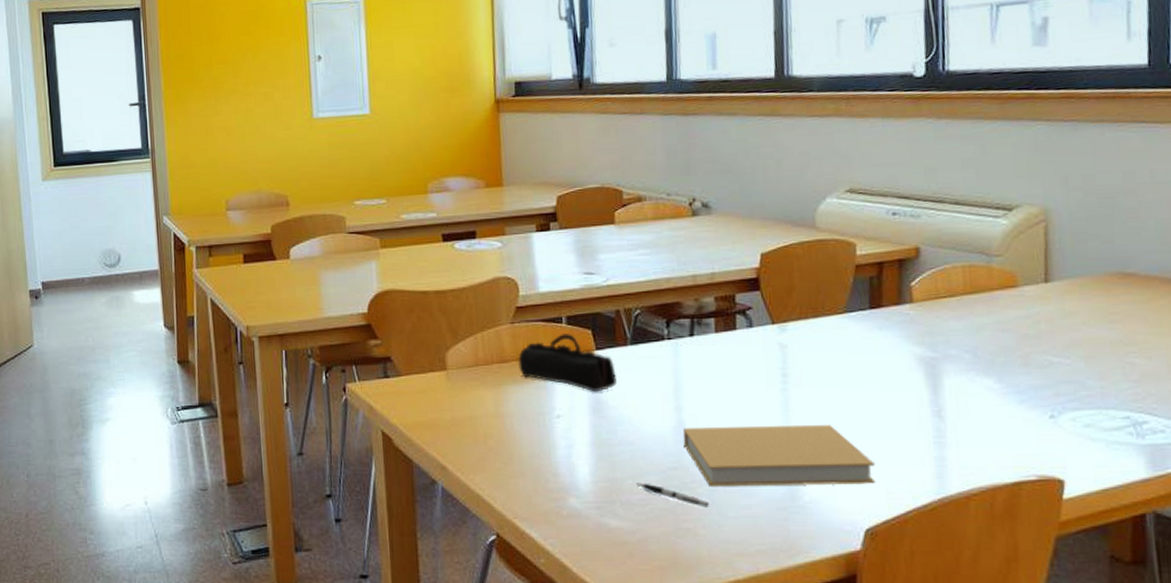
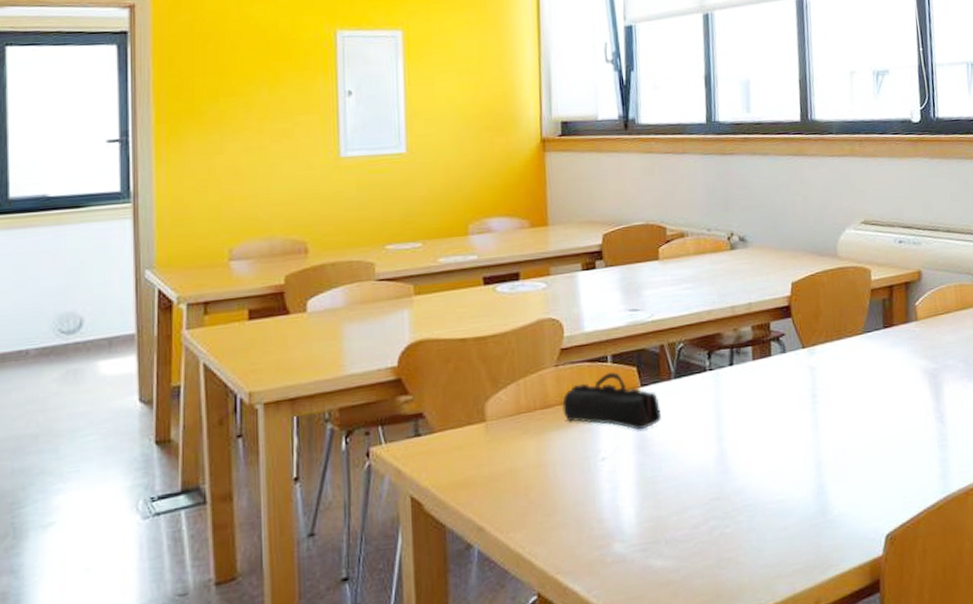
pen: present [637,483,709,508] -> none [681,517,749,535]
book: present [682,425,876,486] -> none [724,439,893,512]

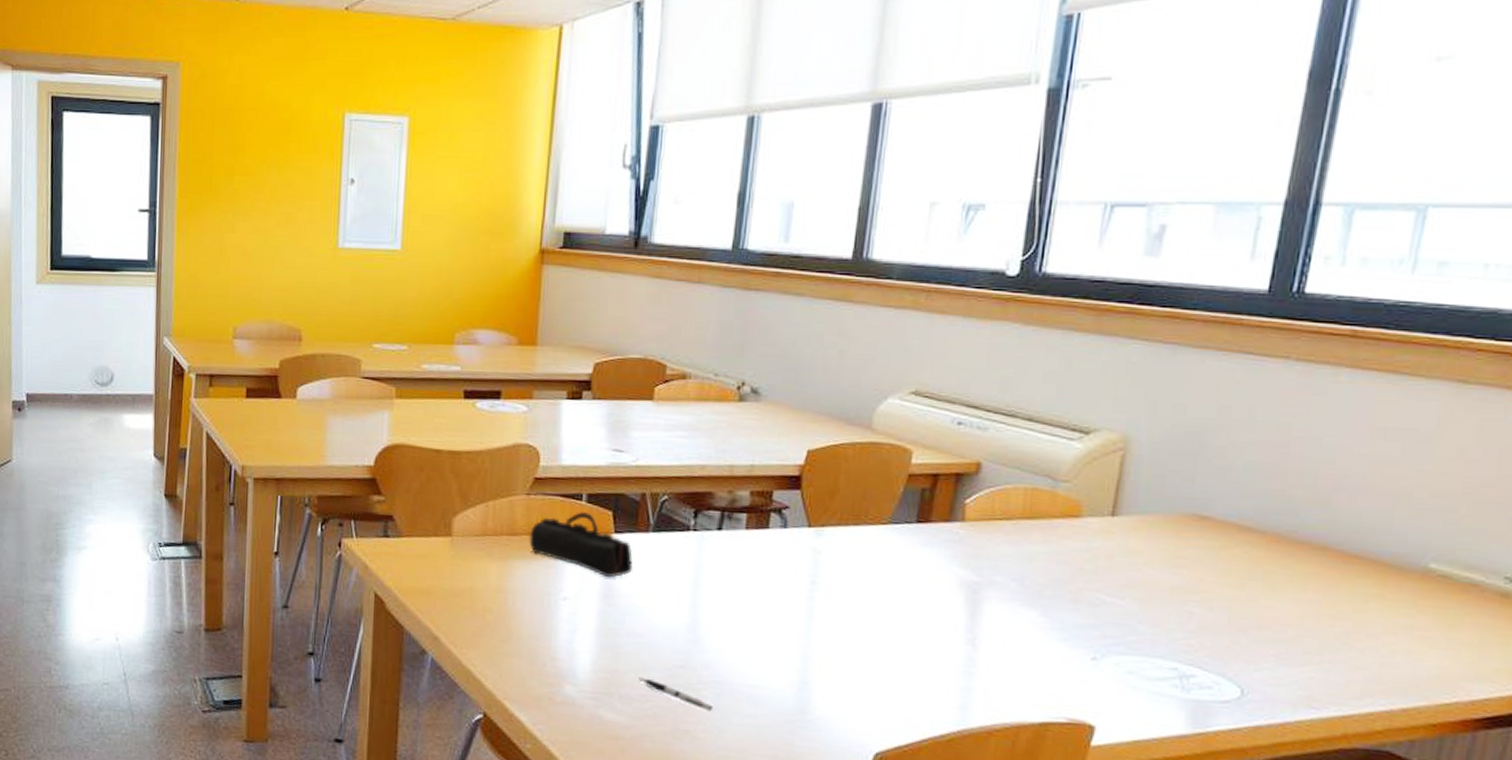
pen: none [681,517,749,535] -> present [639,677,712,711]

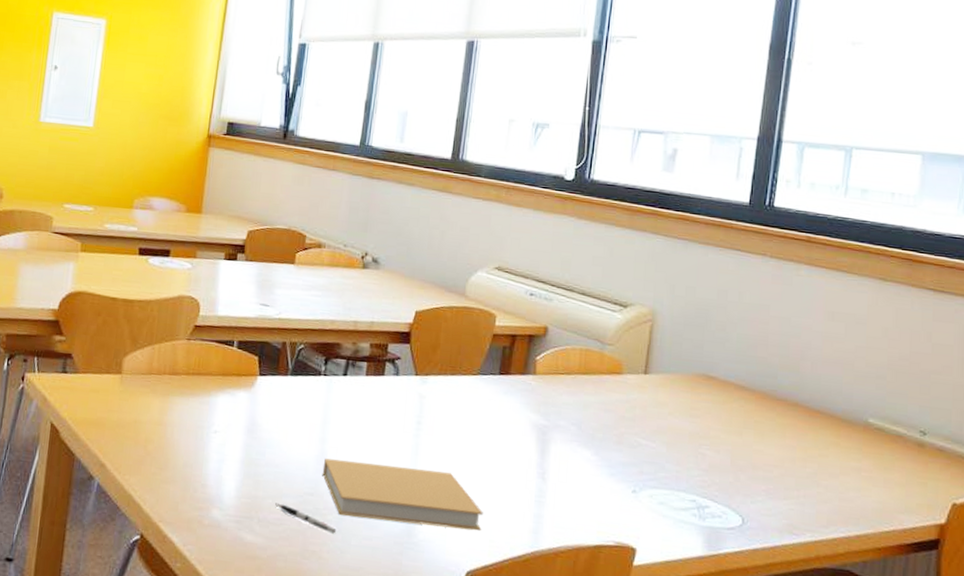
pencil case: present [529,512,633,578] -> none [187,356,274,415]
book: none [694,626,896,707] -> present [322,458,483,532]

